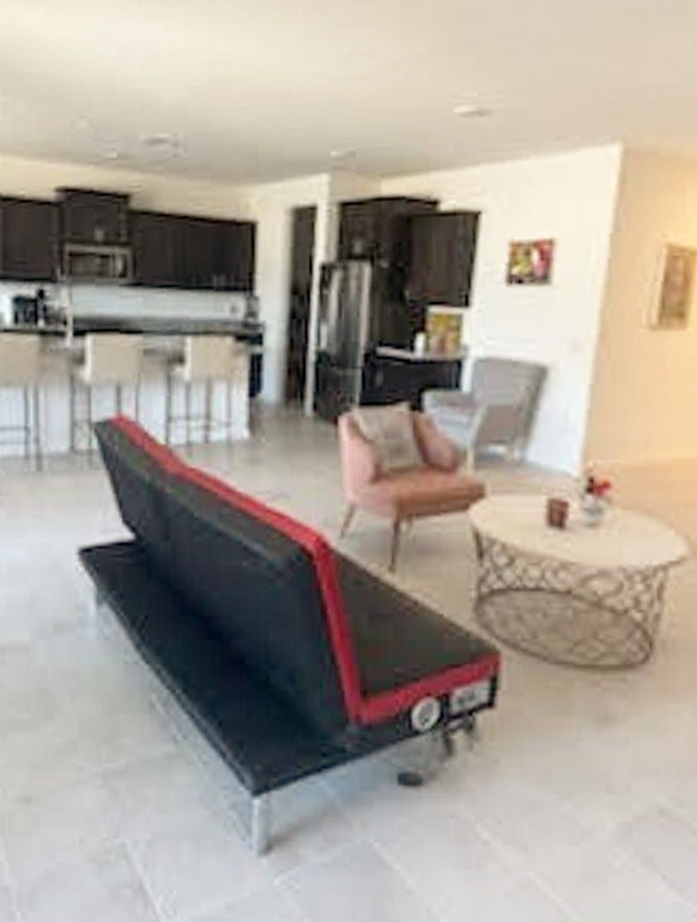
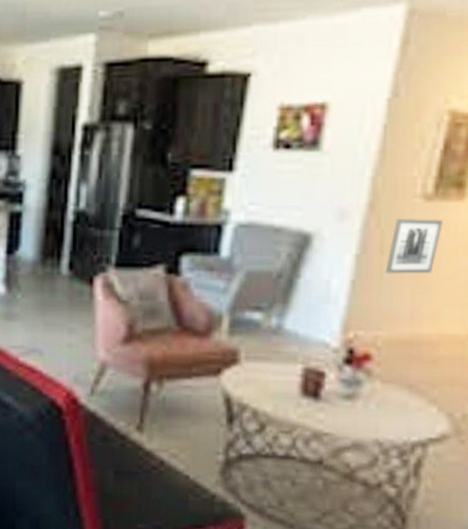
wall art: none [618,347,668,403] -> present [385,217,443,274]

